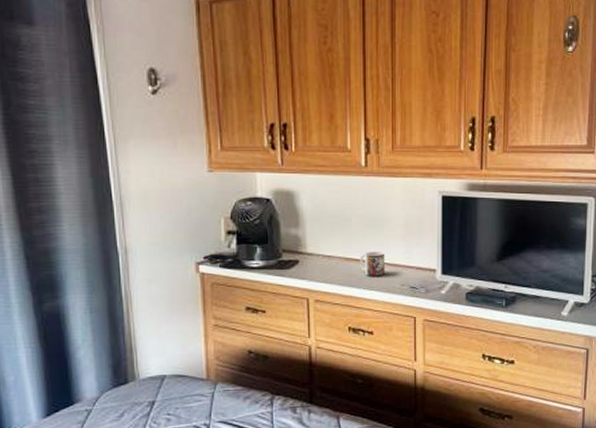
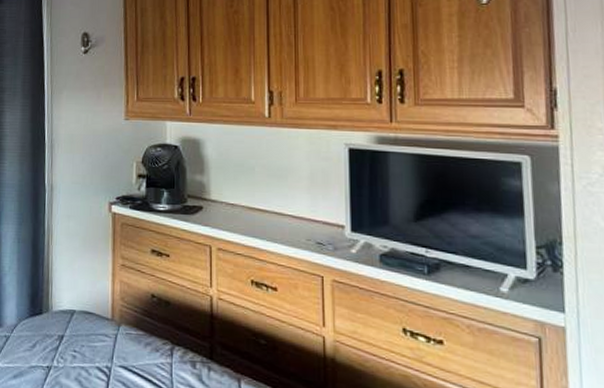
mug: present [359,251,386,277] -> none [262,201,290,230]

